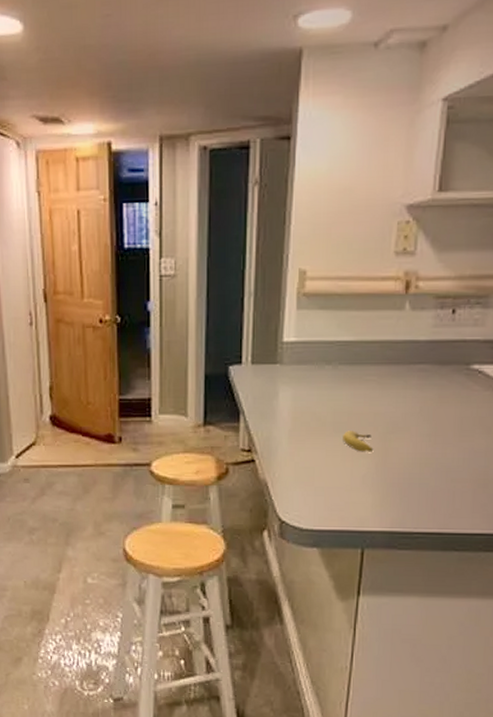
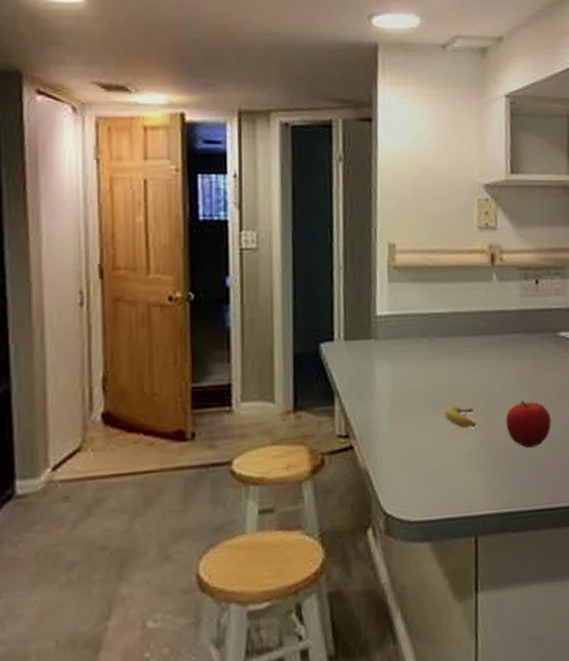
fruit: none [403,431,451,475] -> present [505,400,551,448]

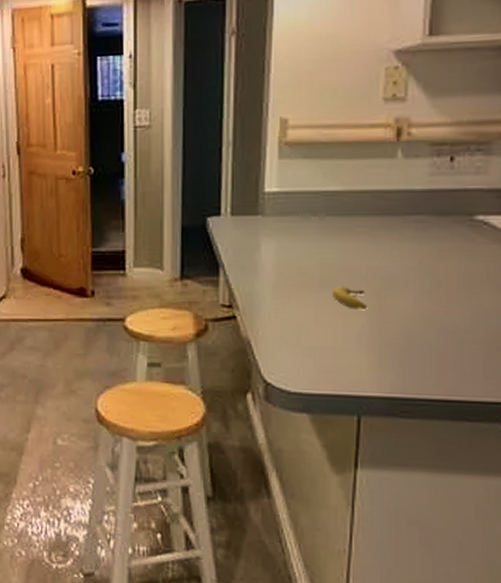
fruit: present [505,400,551,448] -> none [401,287,456,336]

